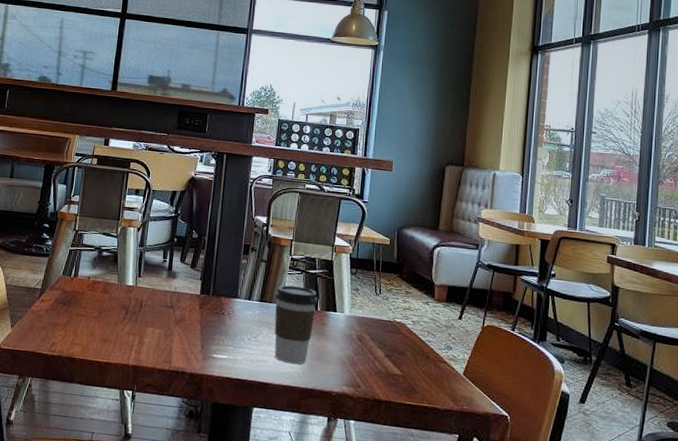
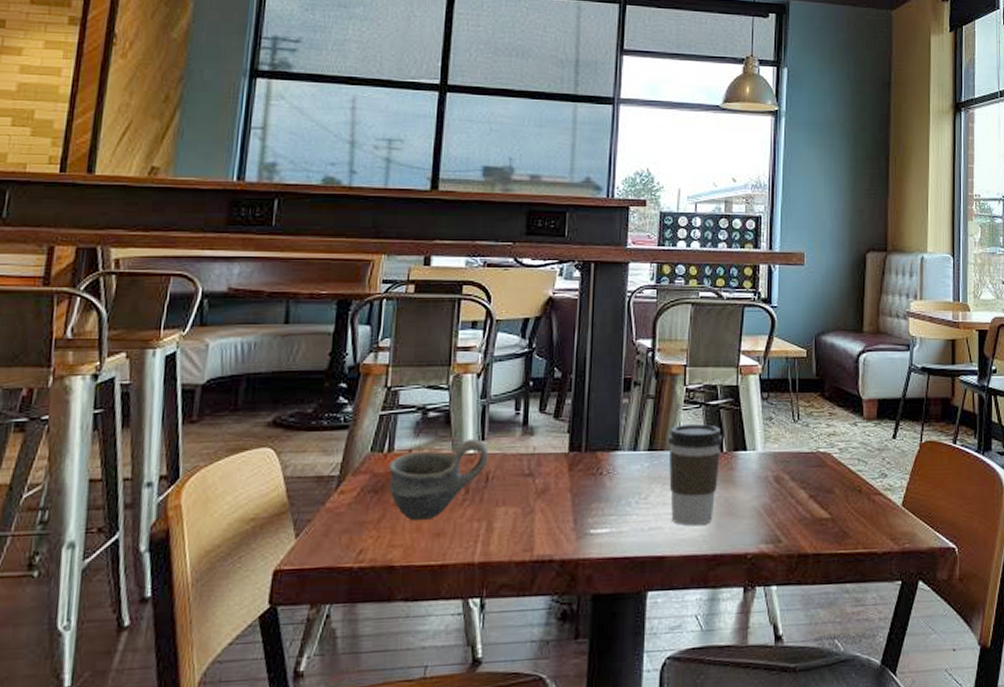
cup: none [74,274,143,330] -> present [388,438,489,521]

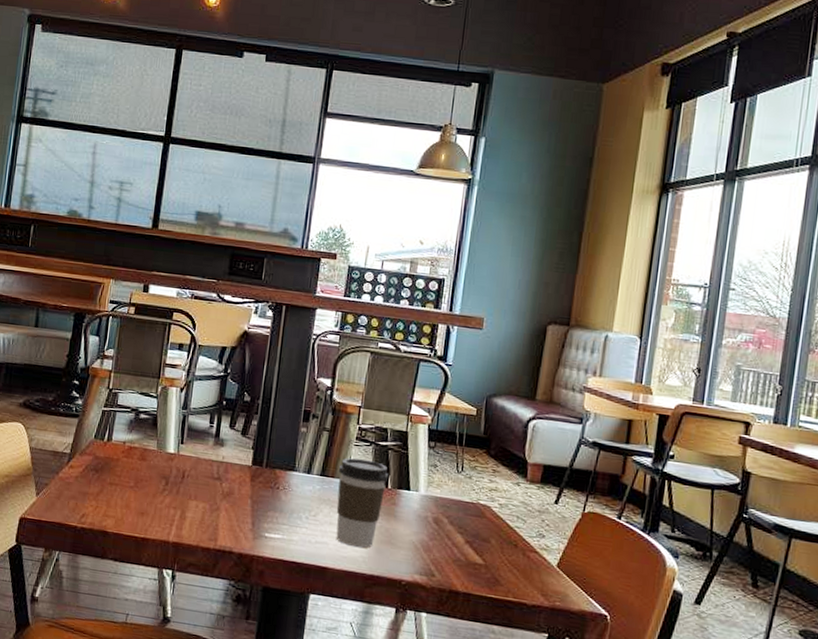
cup: present [388,438,489,521] -> none [107,440,186,501]

